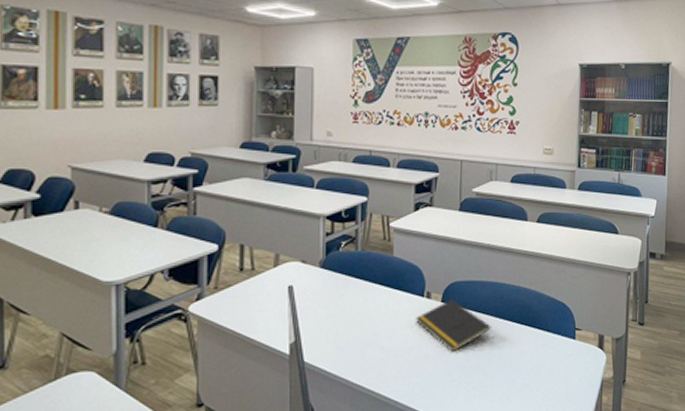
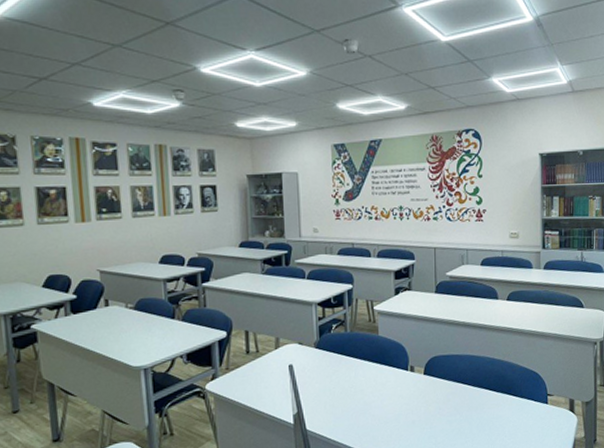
notepad: present [416,299,491,352] -> none [402,372,470,418]

